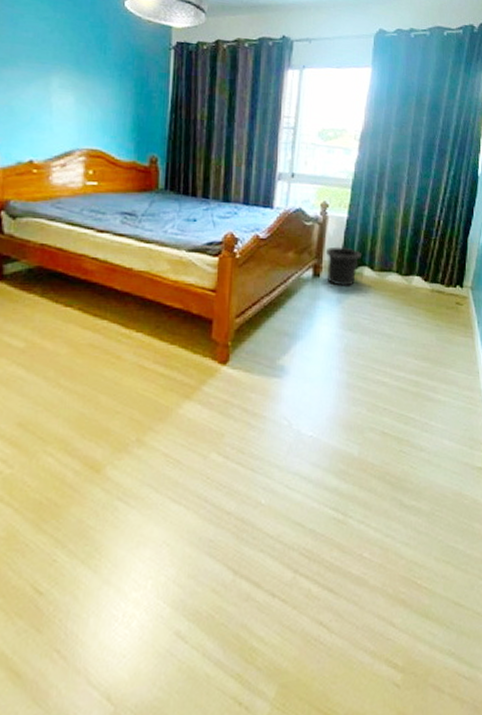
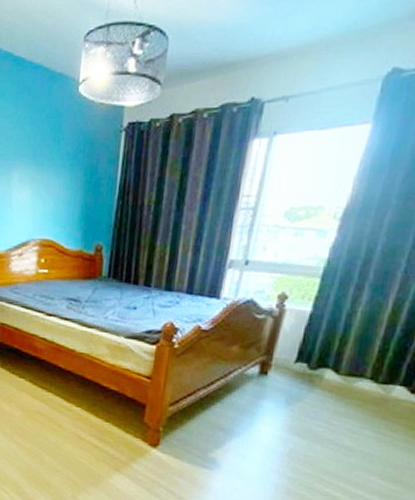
trash can: present [325,246,361,288] -> none [275,343,324,390]

